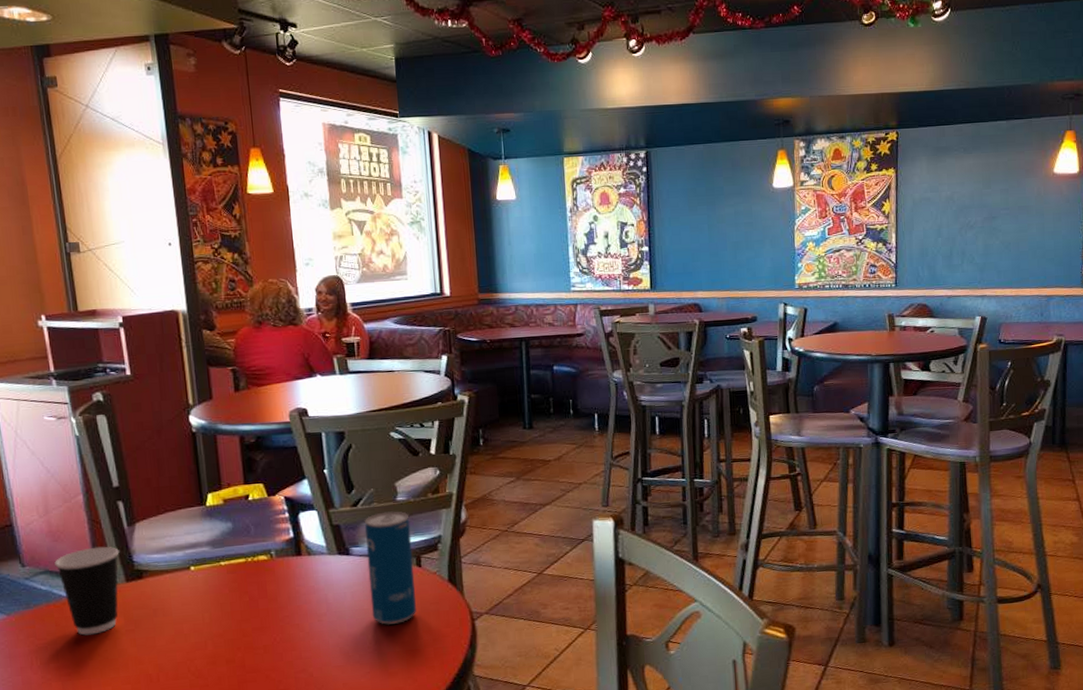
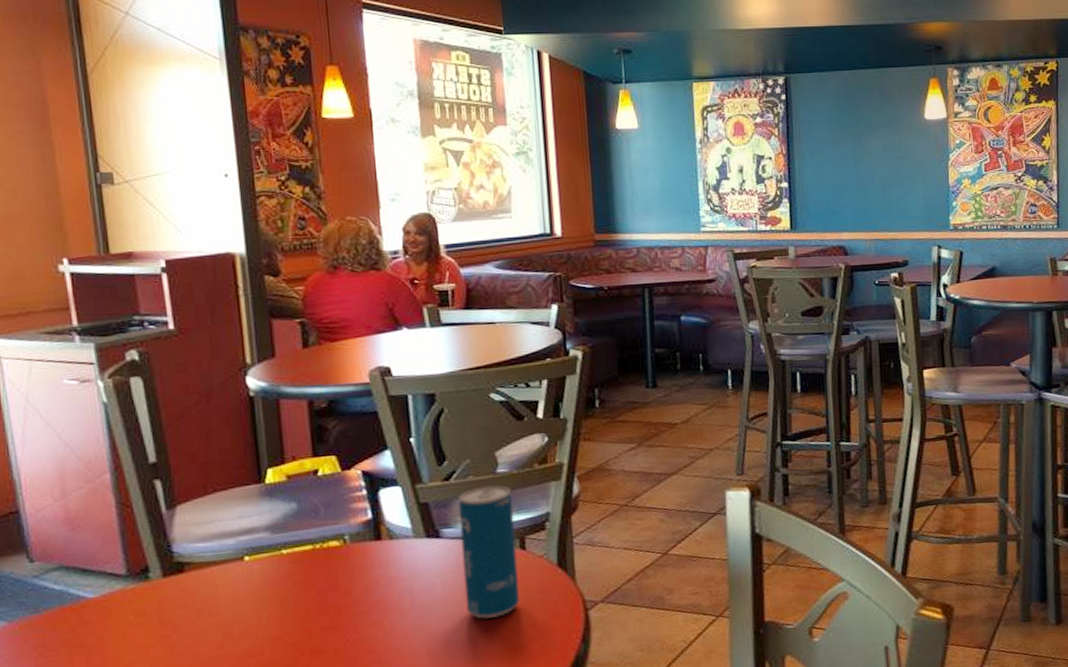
dixie cup: present [55,546,120,636] -> none [72,535,155,644]

